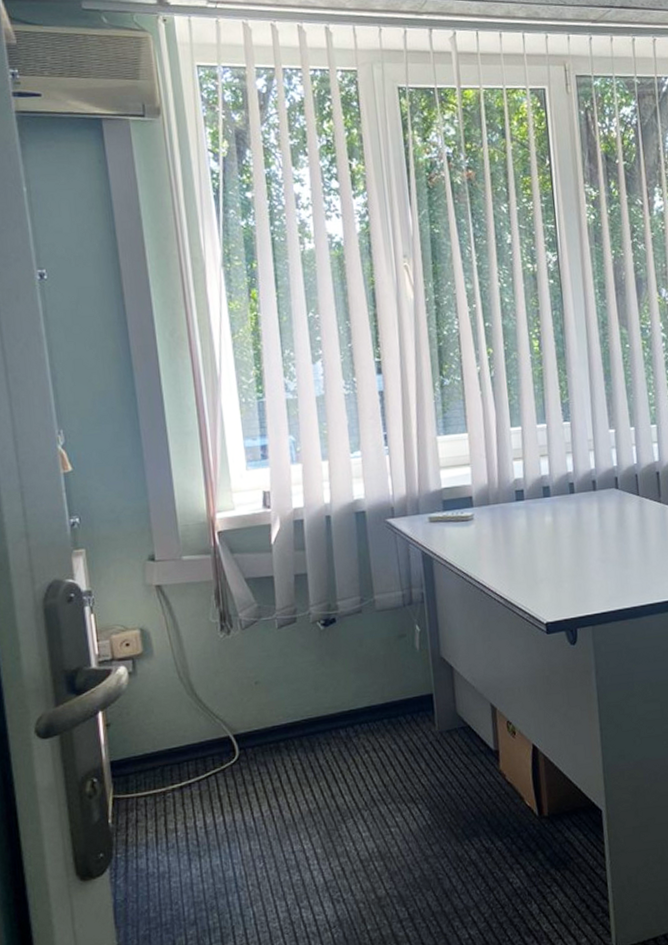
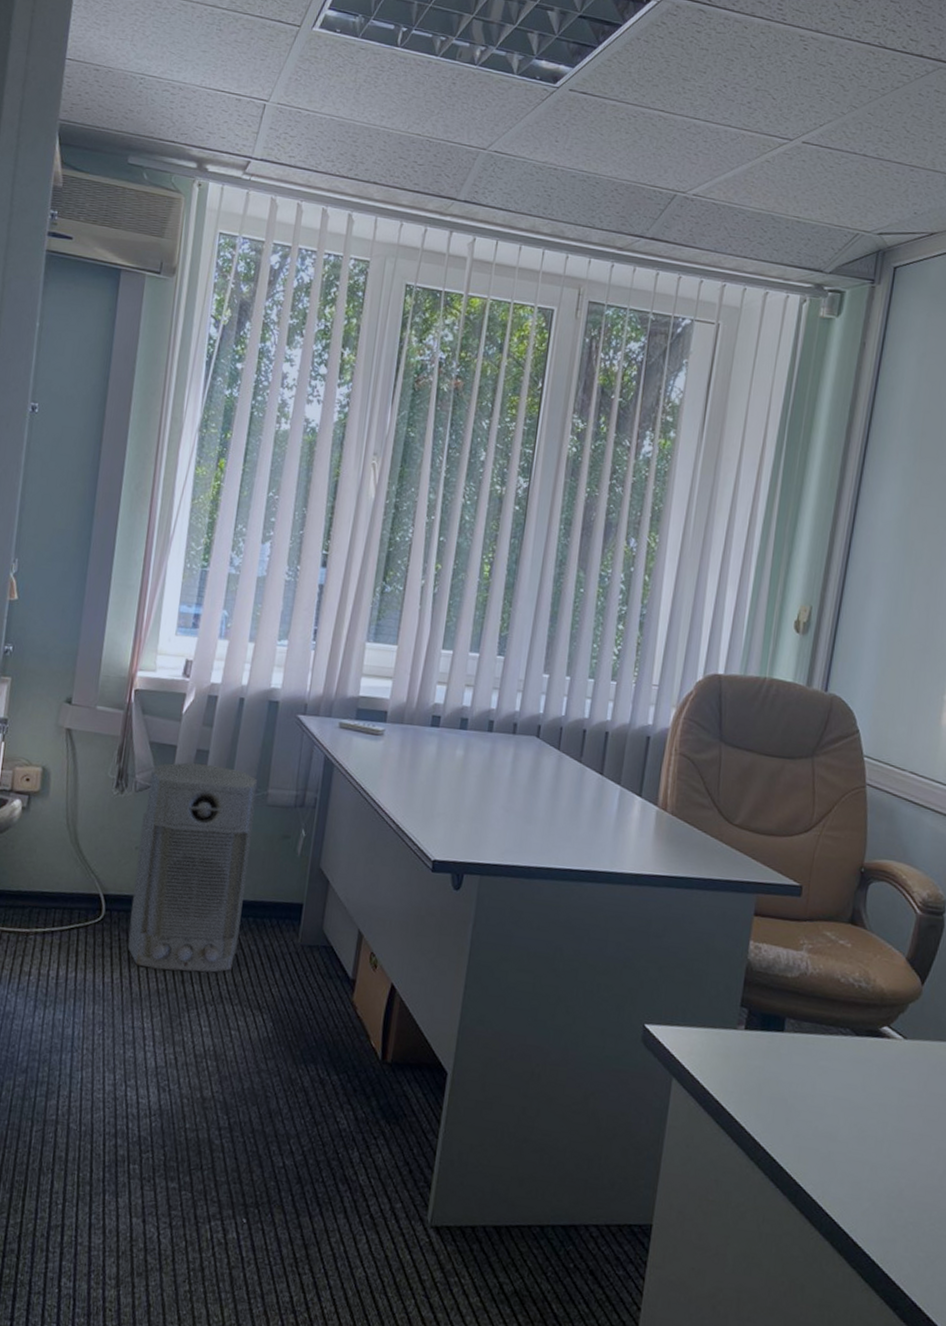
air purifier: none [254,584,379,793] -> present [127,762,258,973]

